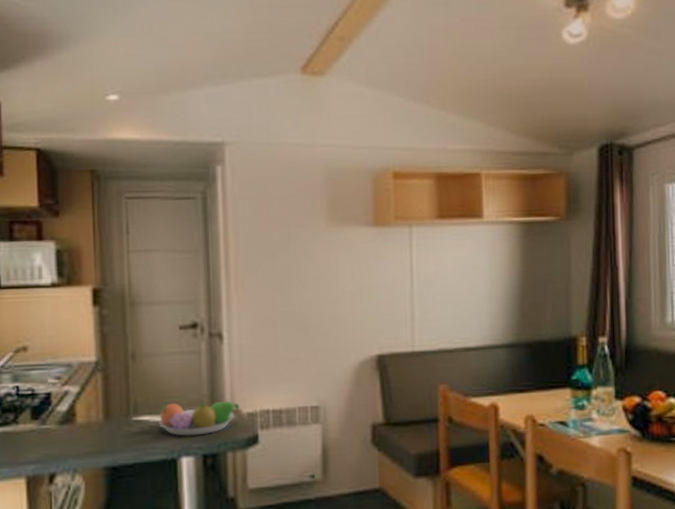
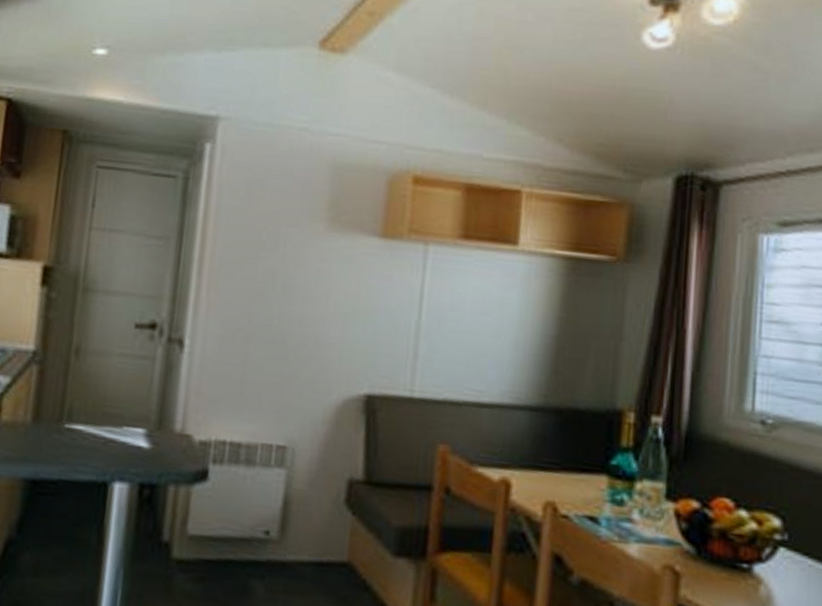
fruit bowl: present [158,401,240,436] -> none [94,414,192,459]

